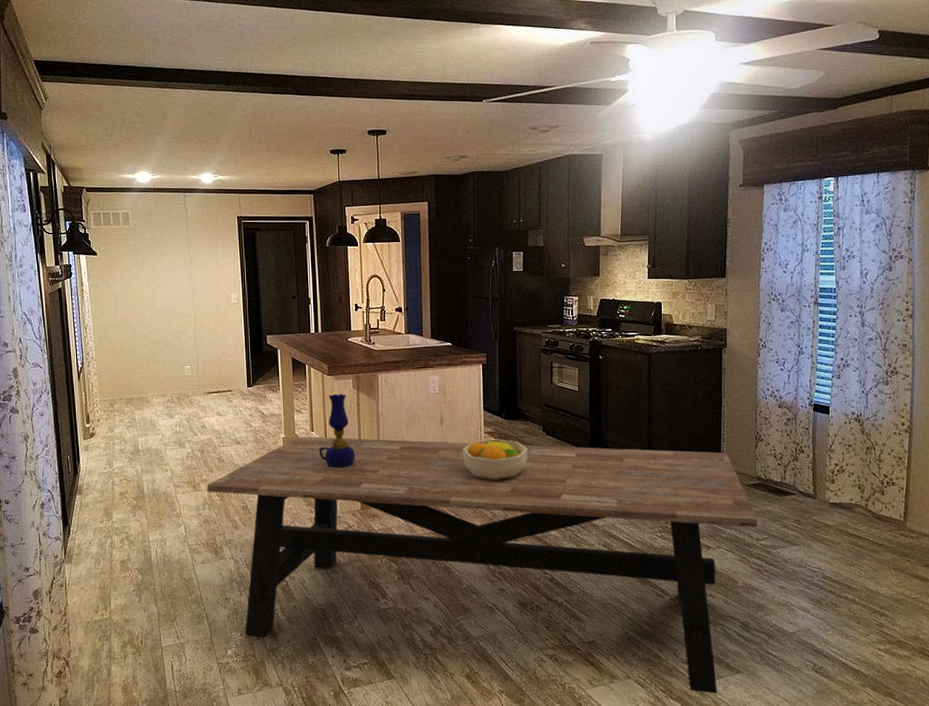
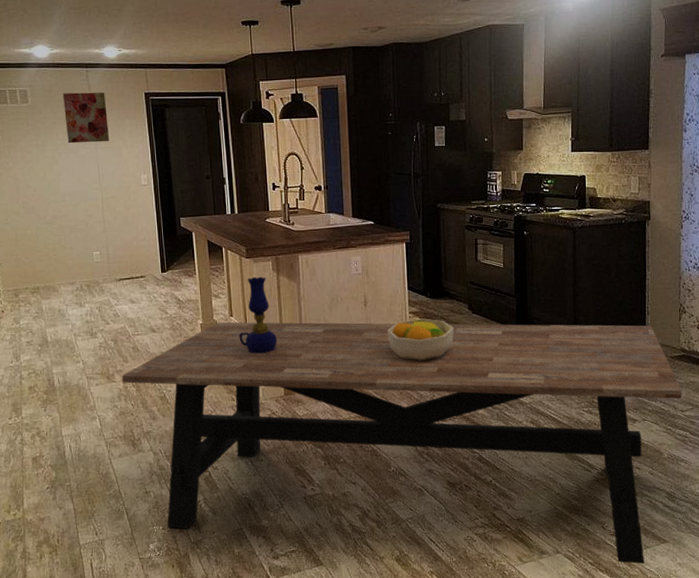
wall art: none [162,215,203,263] -> present [63,92,109,144]

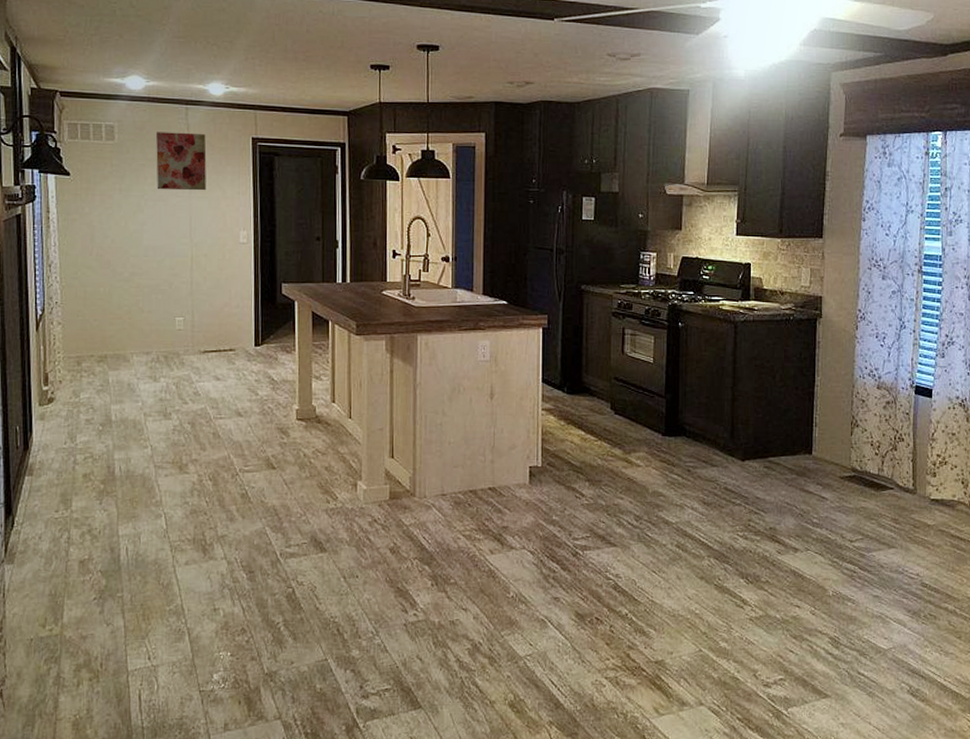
dining table: present [122,322,682,564] -> none [197,408,851,723]
oil lamp: present [239,276,278,354] -> none [340,357,386,448]
fruit bowl: present [387,318,454,361] -> none [515,417,593,466]

